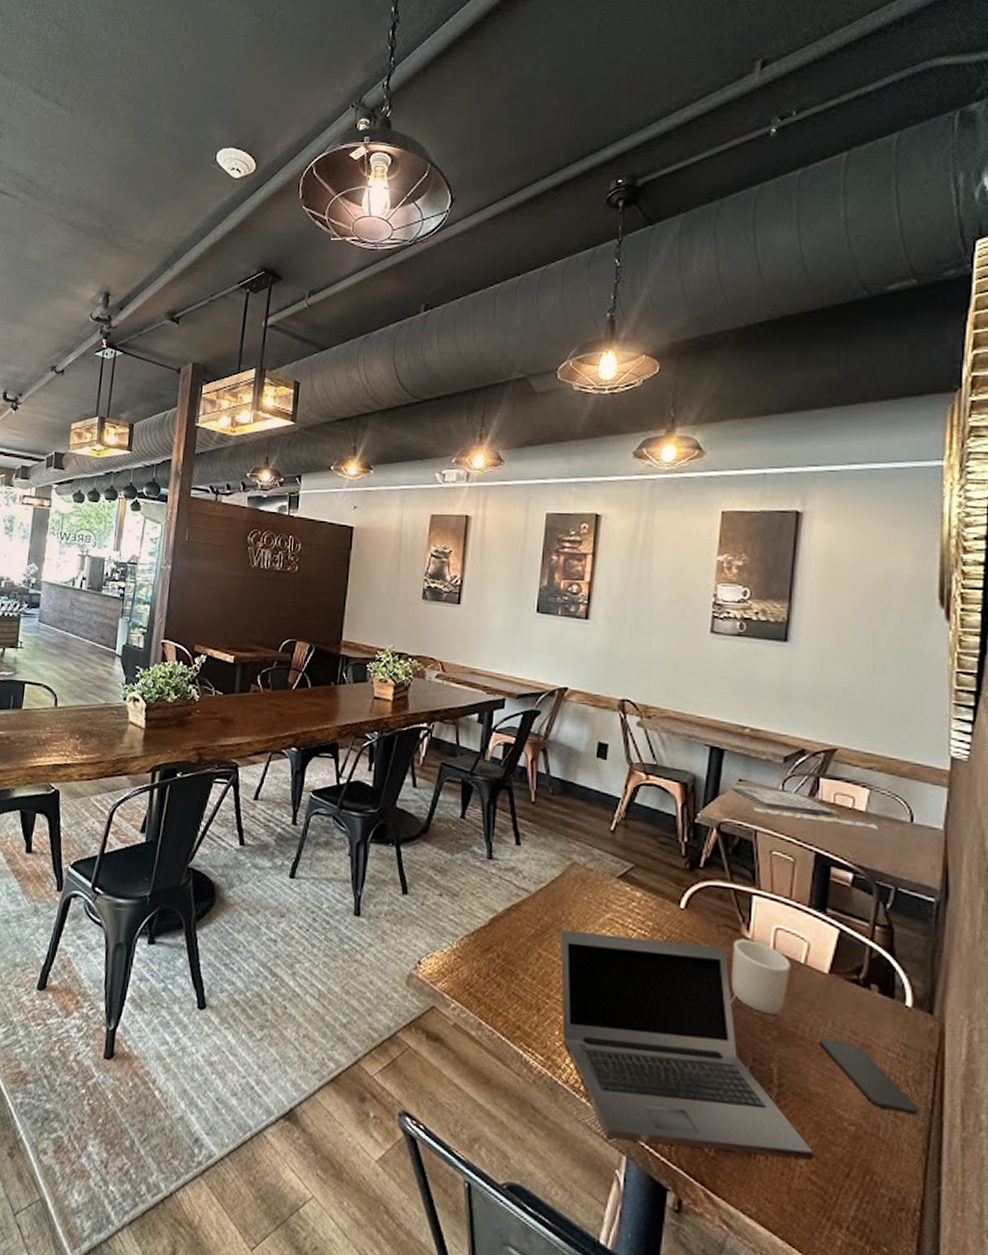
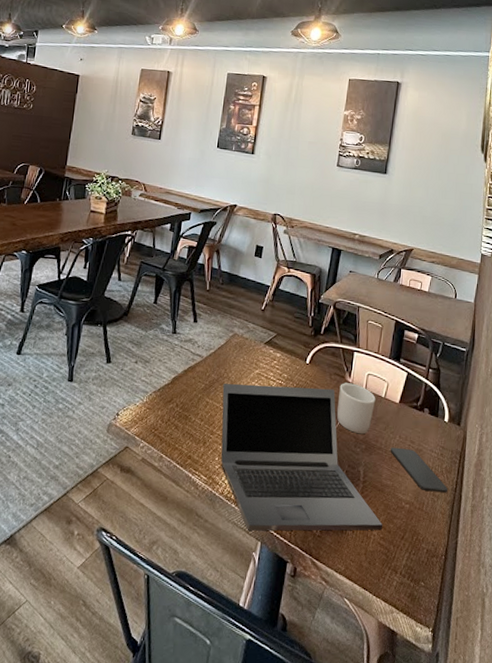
newspaper: present [732,784,880,831] -> none [345,274,436,305]

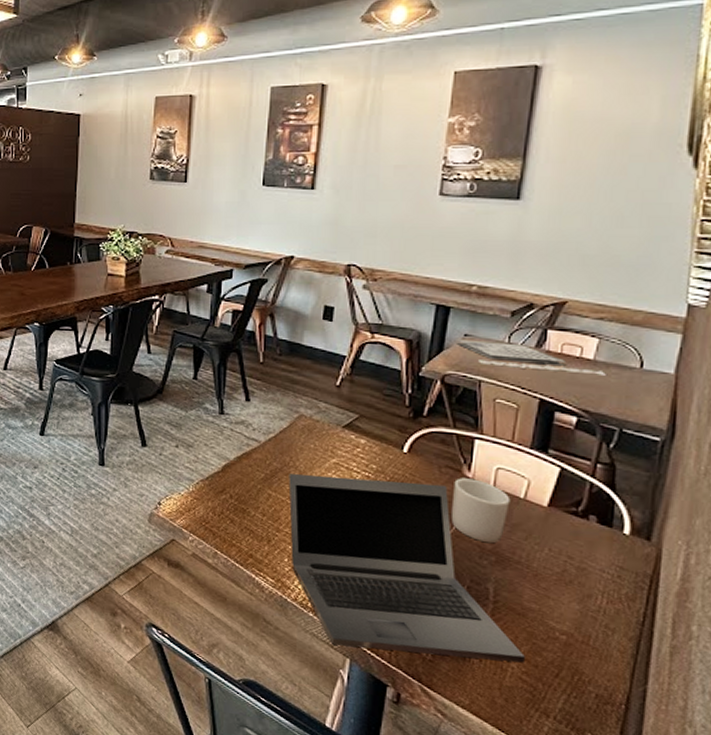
newspaper: none [345,274,436,305] -> present [457,339,608,377]
smartphone: present [390,447,448,493] -> none [534,562,630,626]

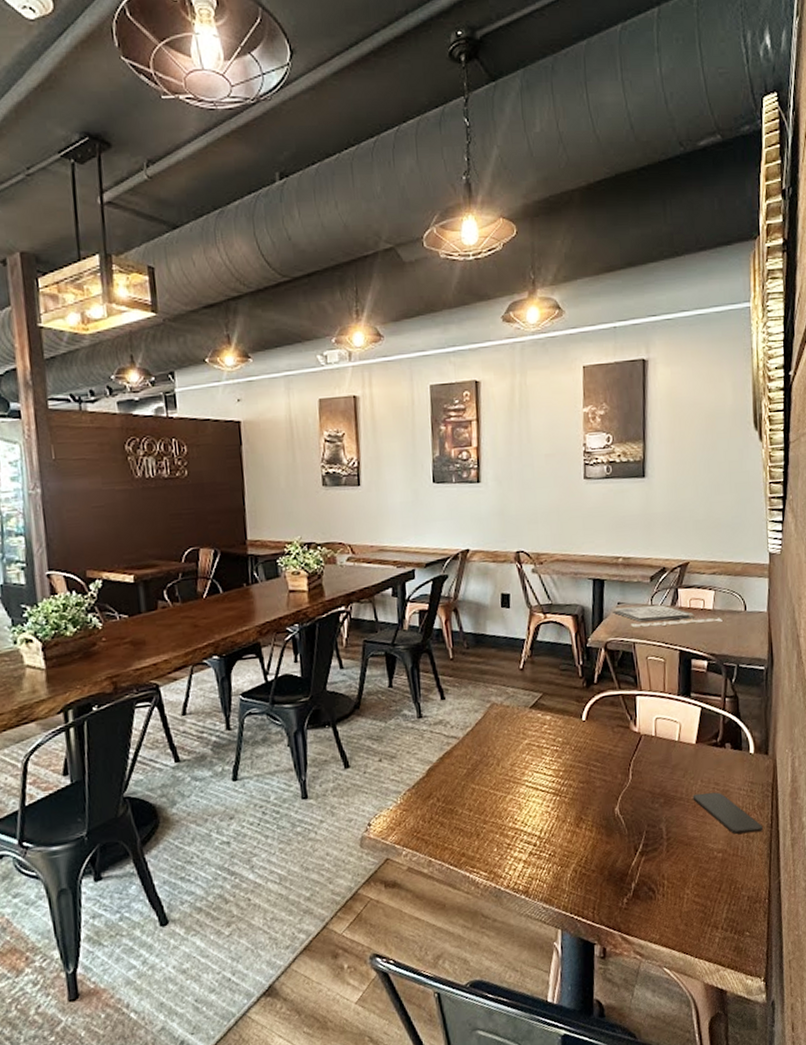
laptop: present [288,474,525,663] -> none [488,743,695,920]
mug: present [450,478,511,543] -> none [625,732,669,788]
smartphone: none [534,562,630,626] -> present [692,792,763,834]

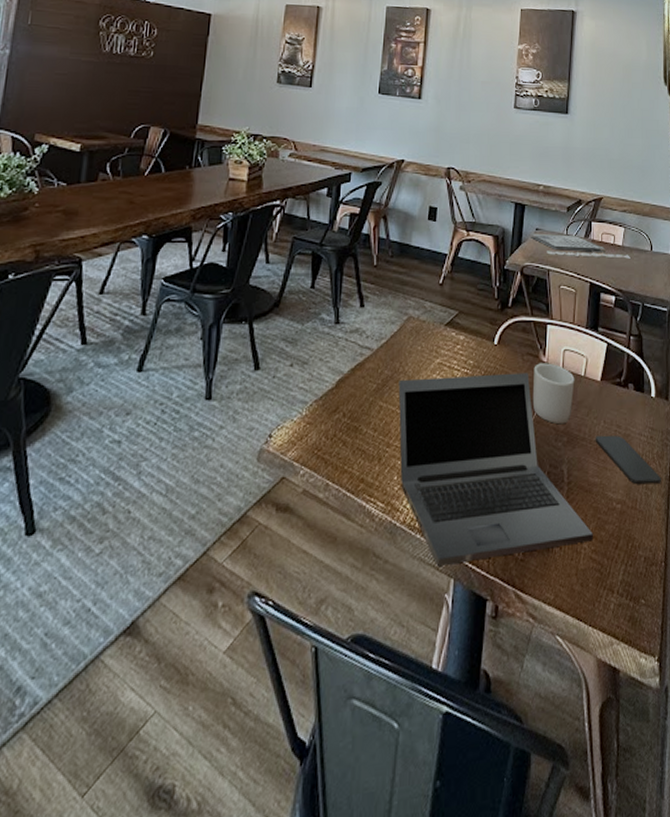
laptop: none [488,743,695,920] -> present [398,372,593,566]
mug: none [625,732,669,788] -> present [532,363,575,425]

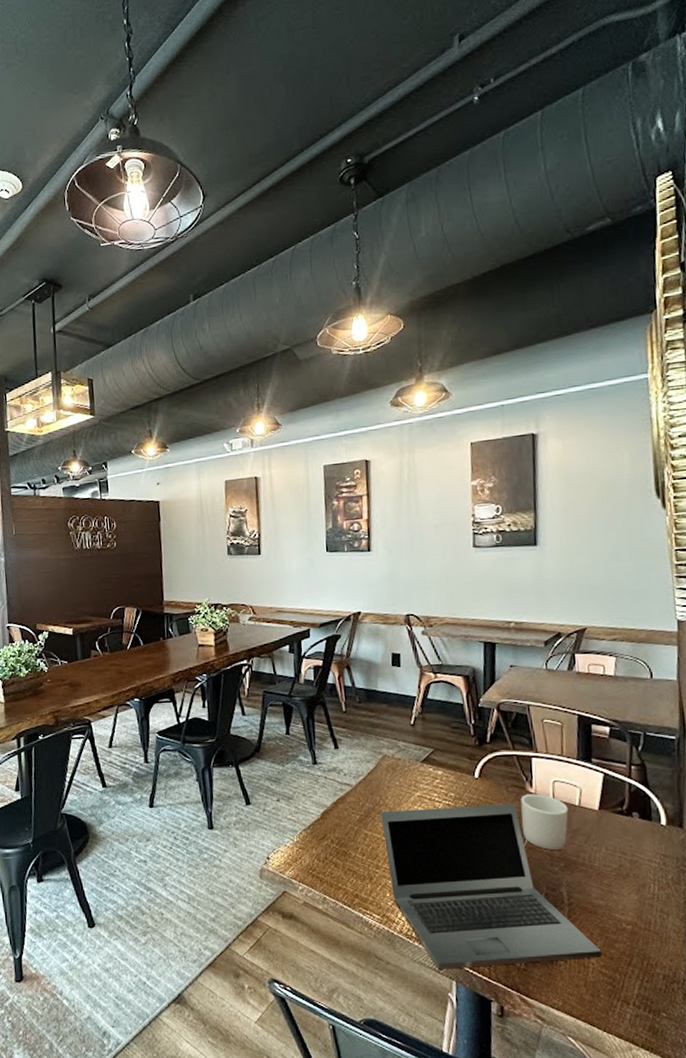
newspaper: present [531,233,632,260] -> none [505,669,627,691]
smartphone: present [595,435,661,485] -> none [596,861,679,908]

